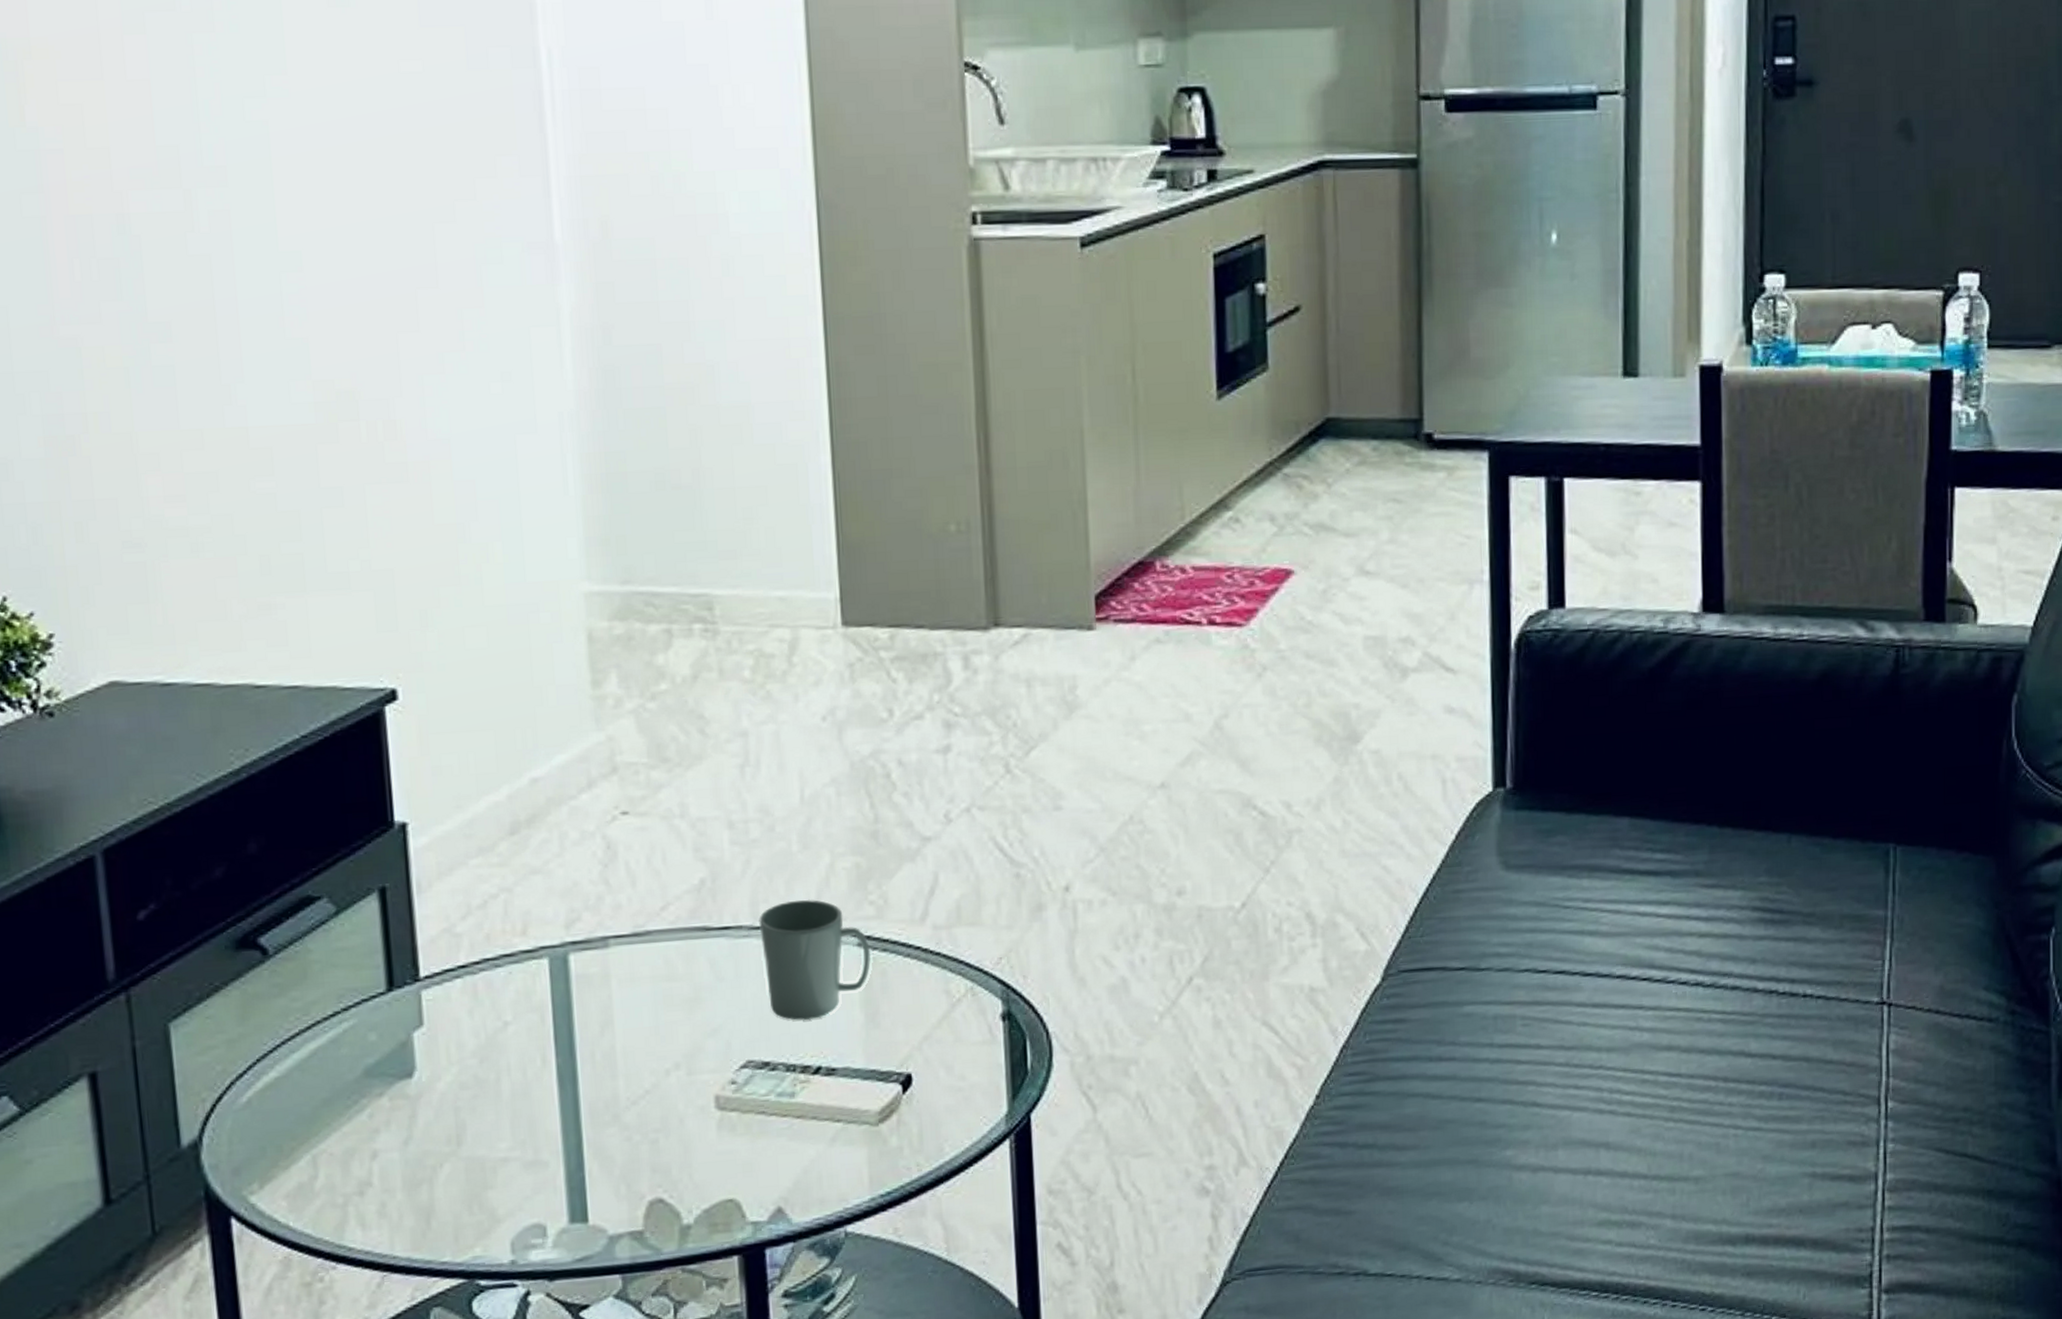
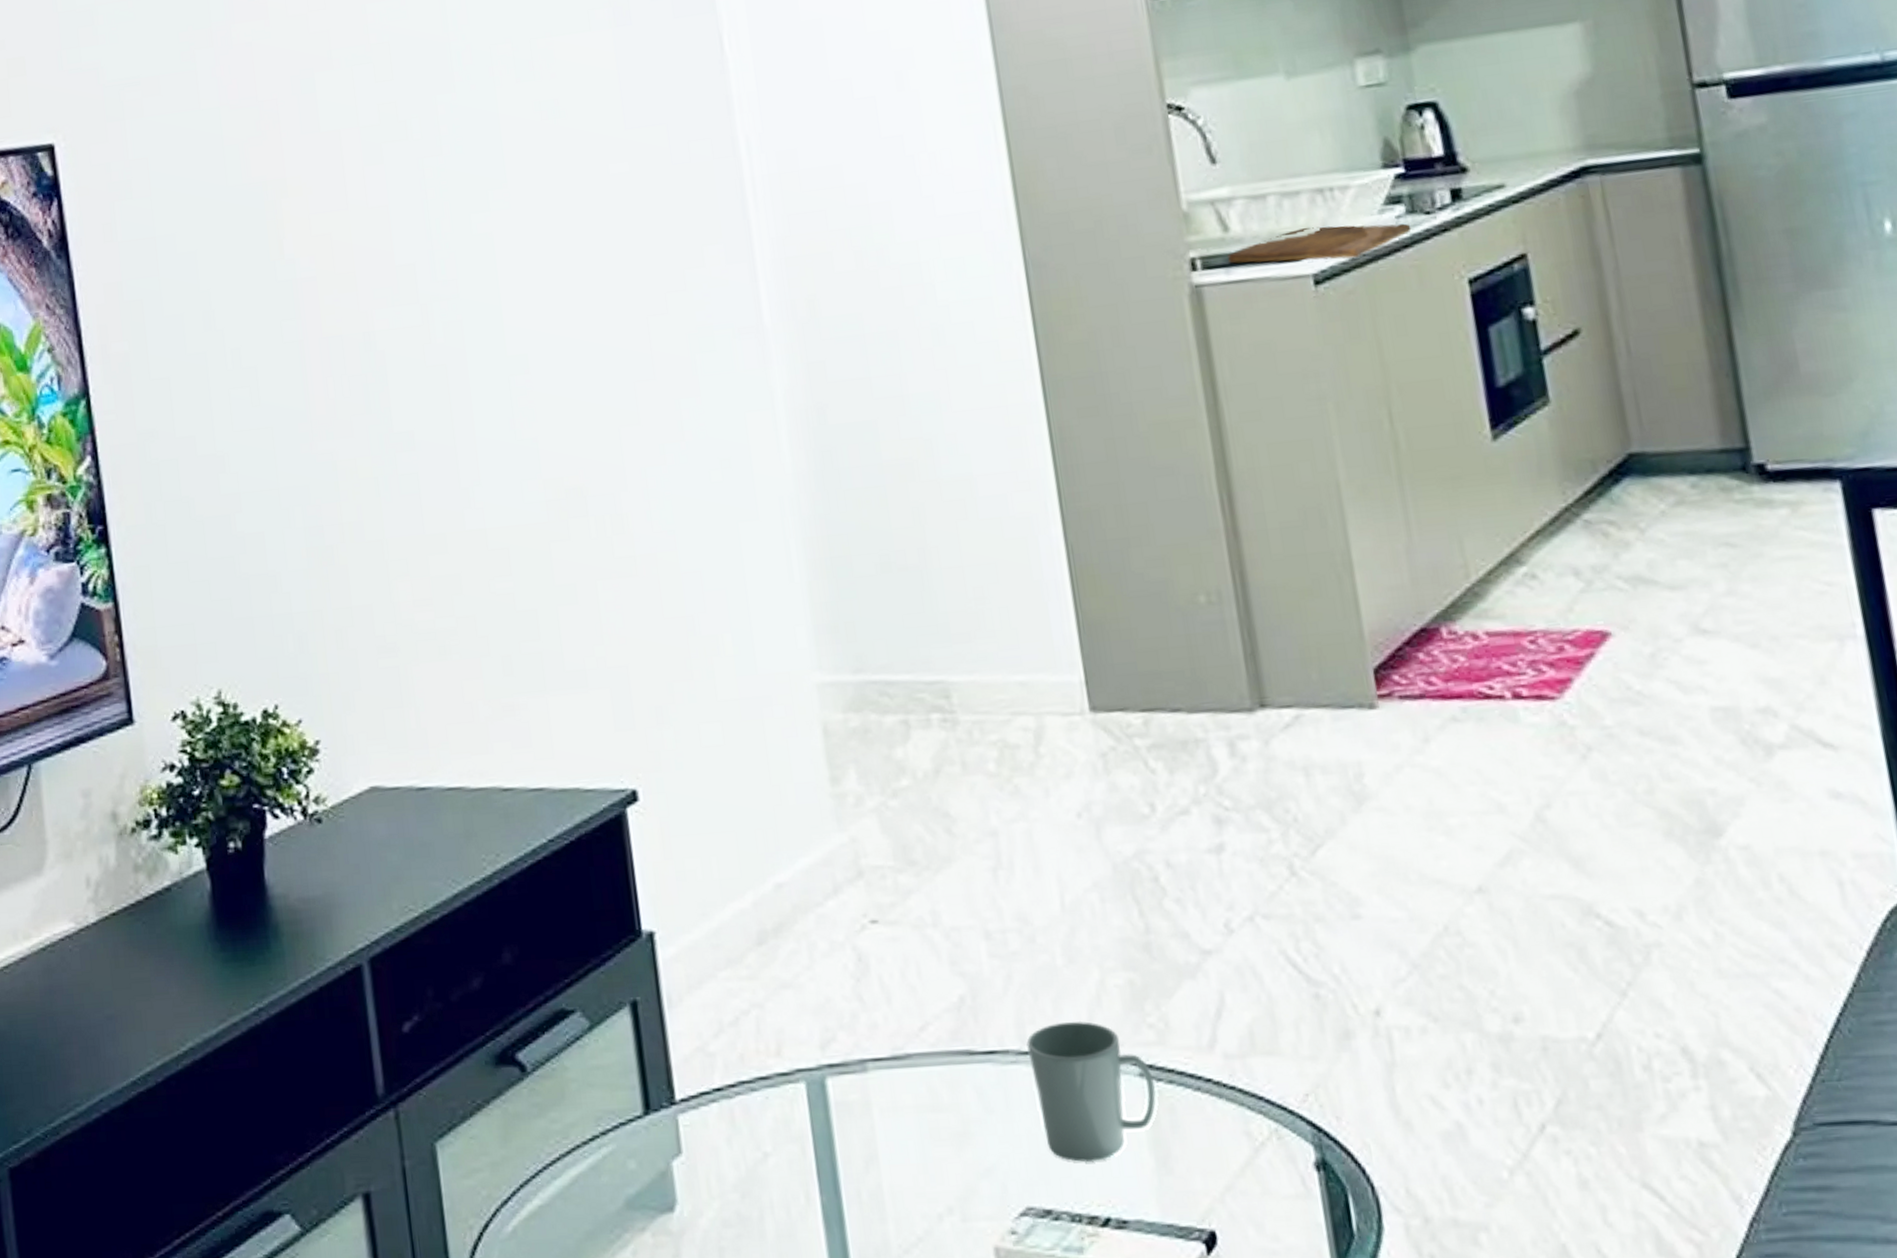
cutting board: none [1006,193,1169,226] -> present [1228,223,1411,264]

